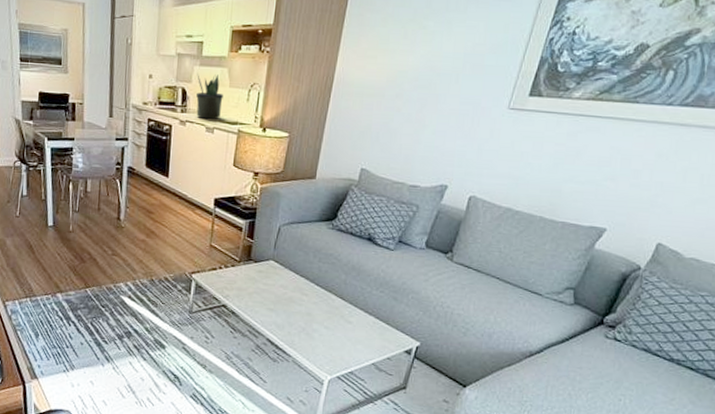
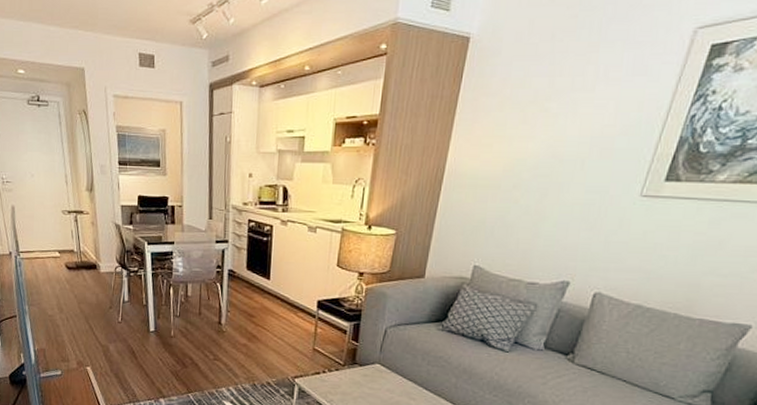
planter: present [196,73,223,119] -> none [298,170,326,218]

